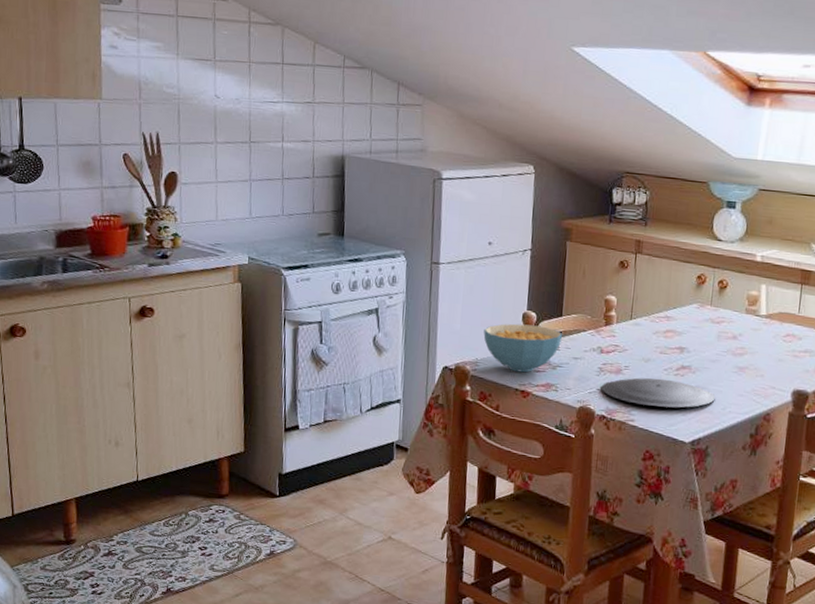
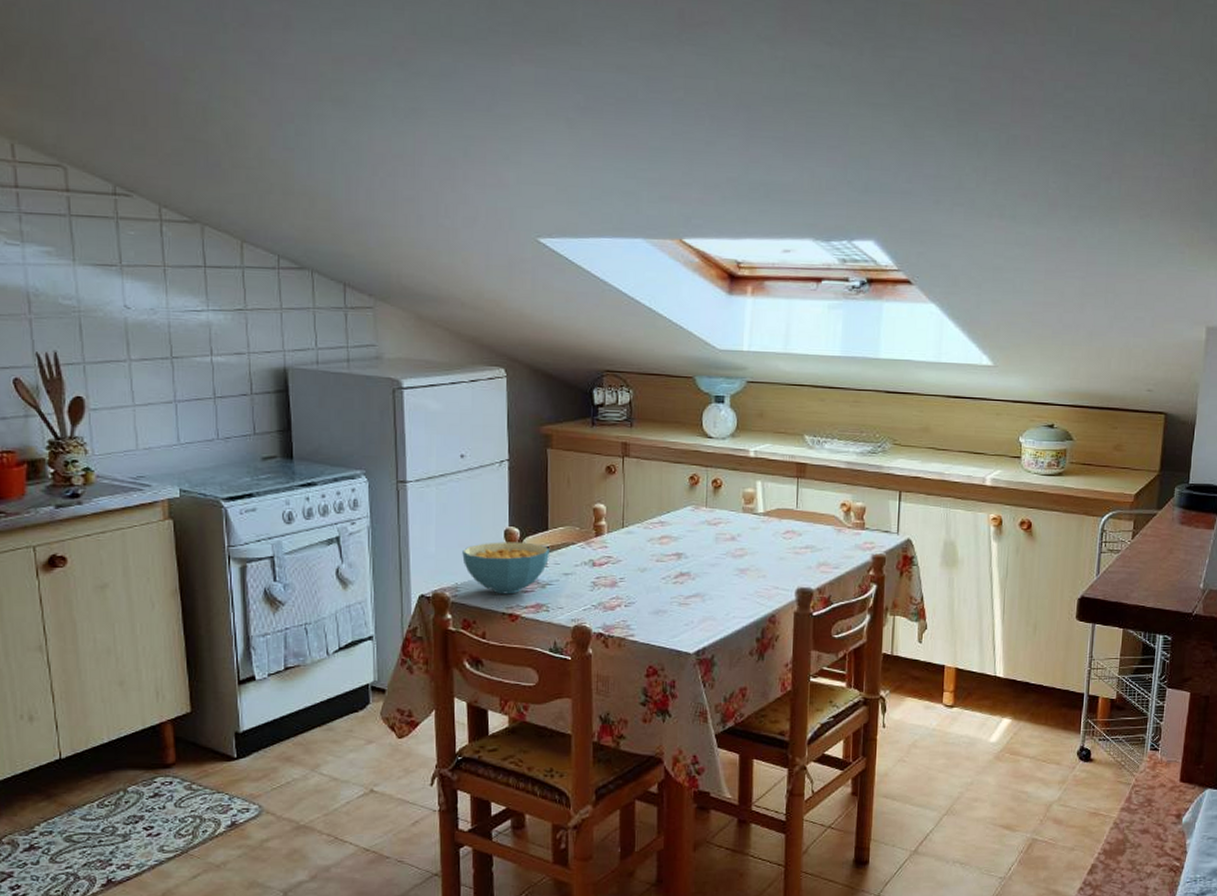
plate: present [601,377,715,408] -> none [596,588,718,618]

